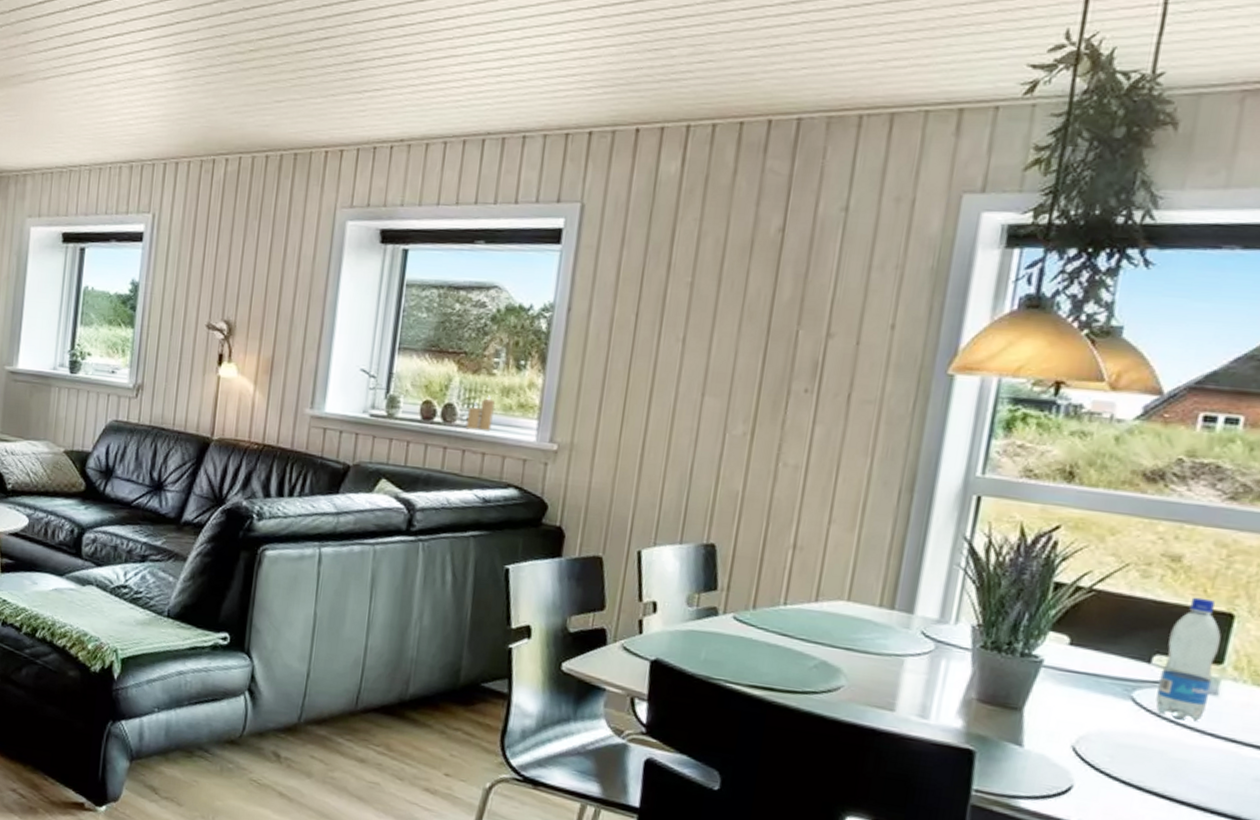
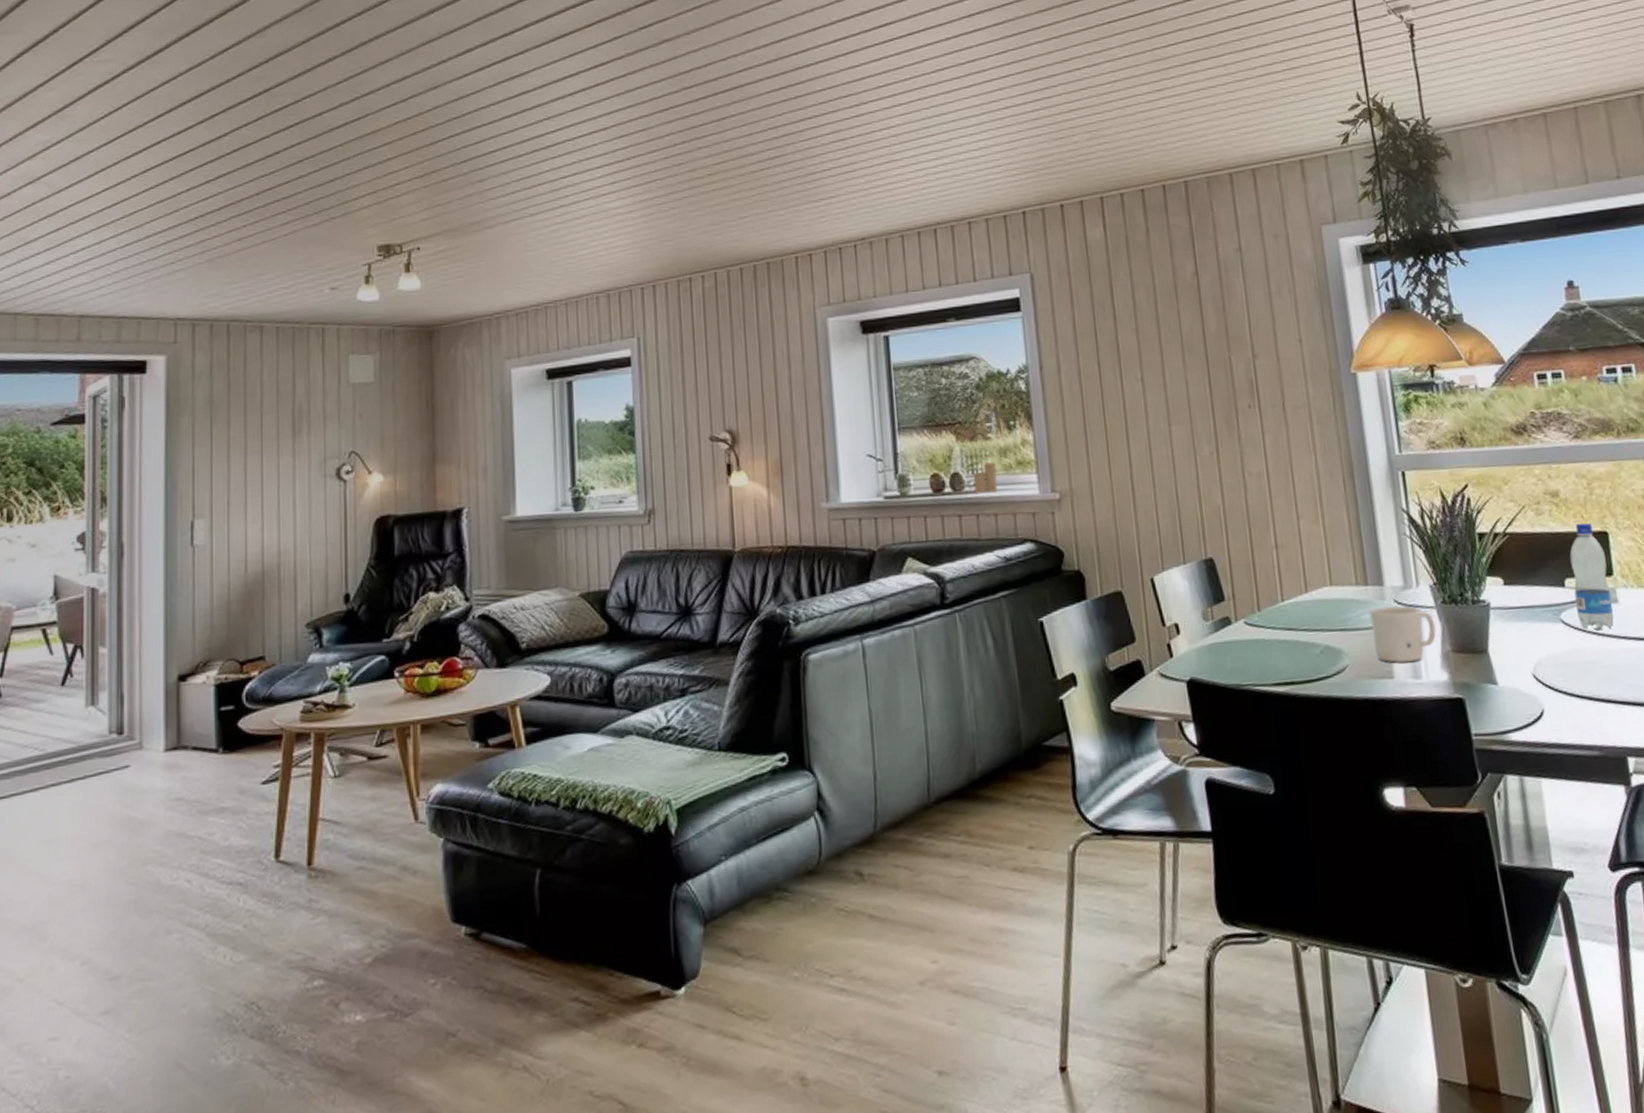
mug: none [880,635,966,701] -> present [1369,606,1436,663]

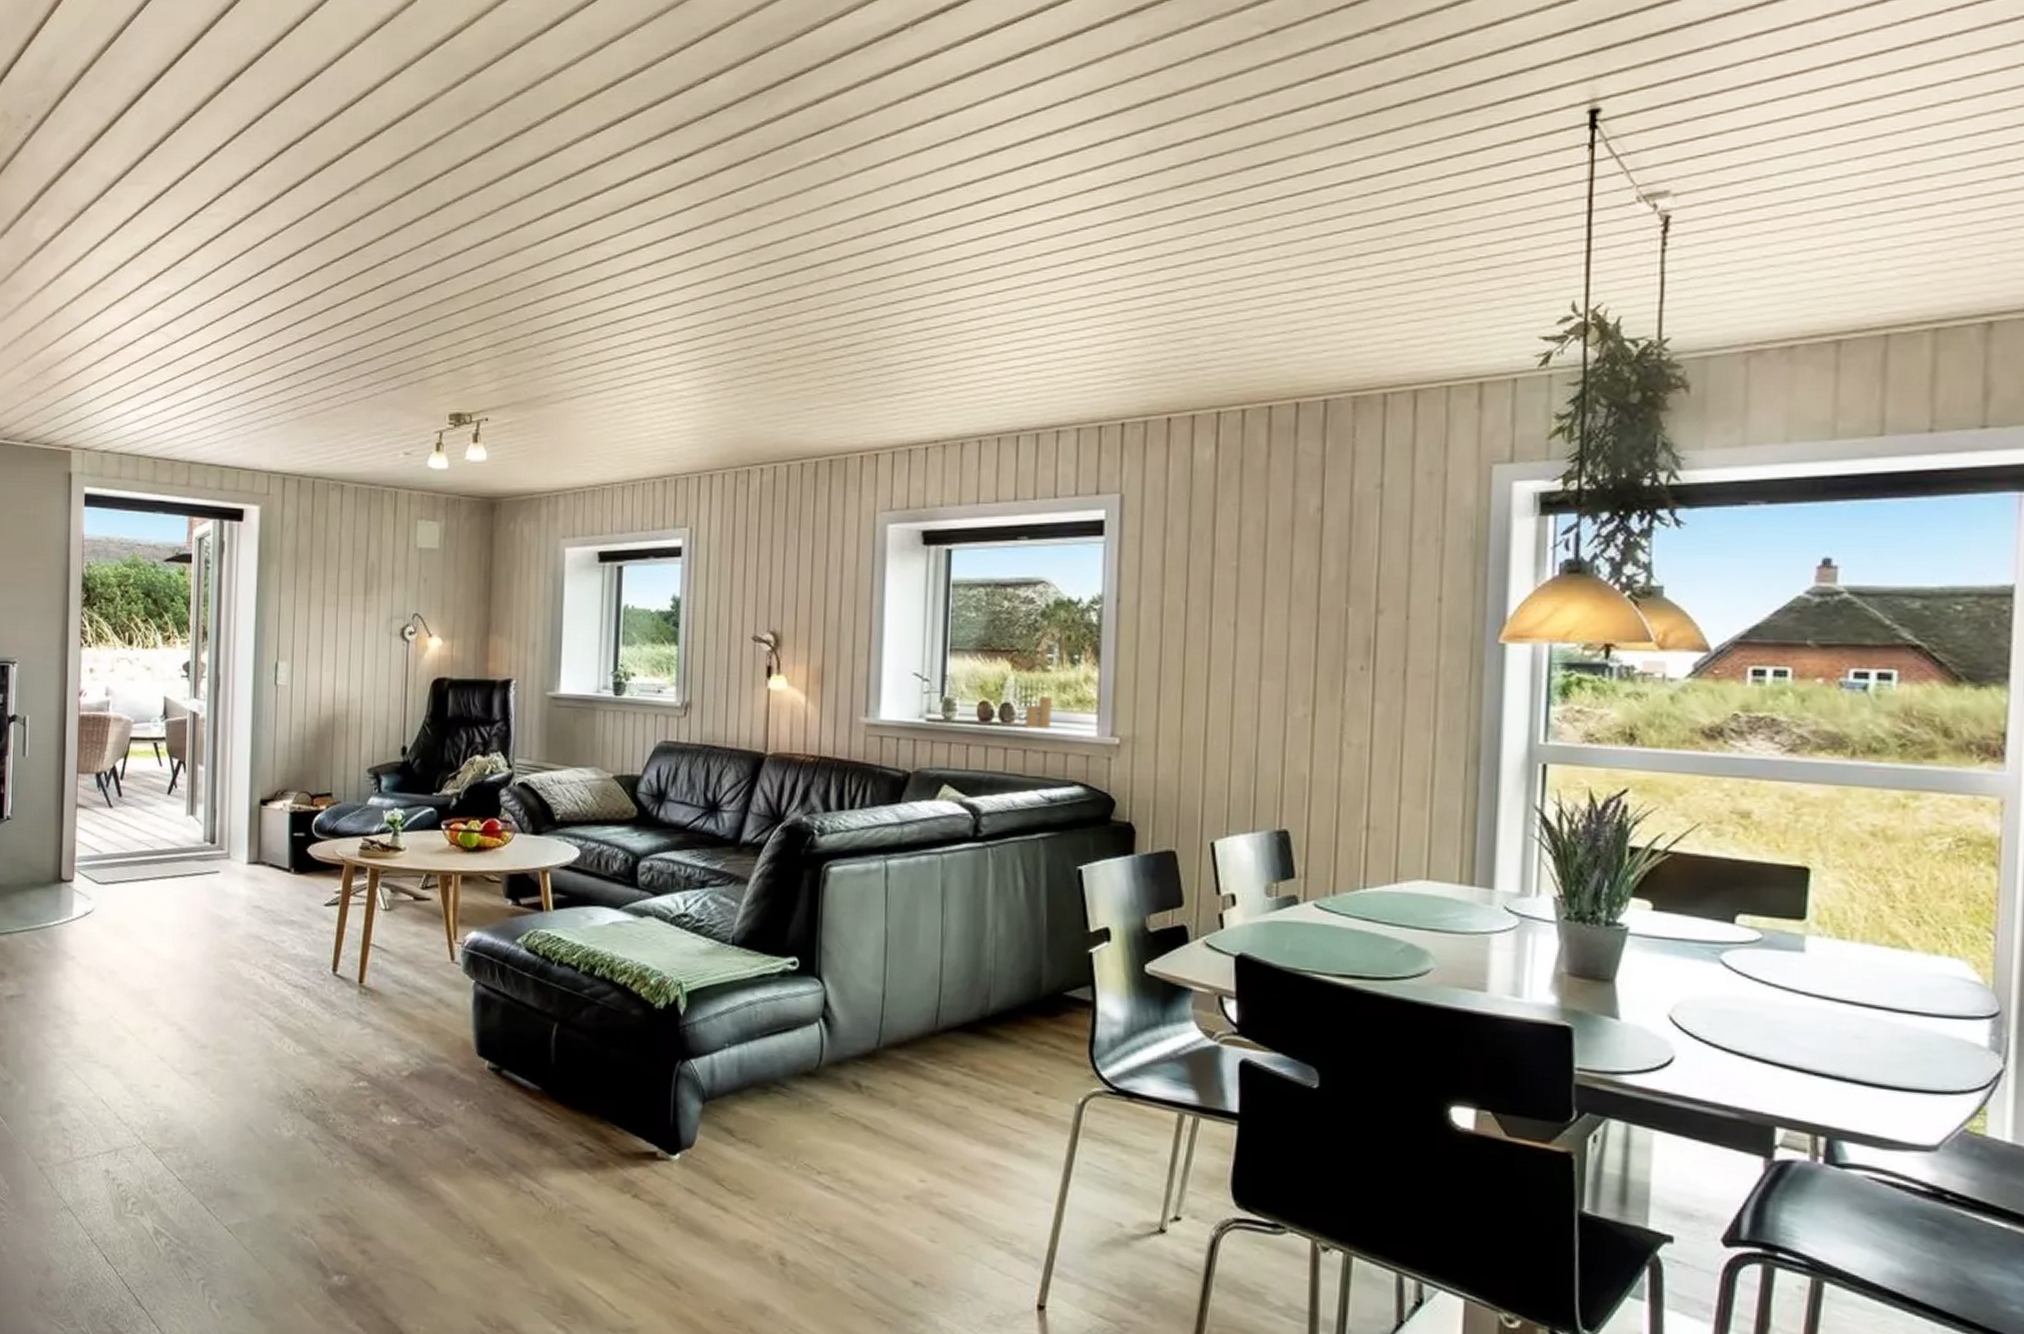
mug: present [1369,606,1436,663] -> none [1468,912,1552,978]
bottle: present [1569,522,1614,631] -> none [1745,853,1800,980]

